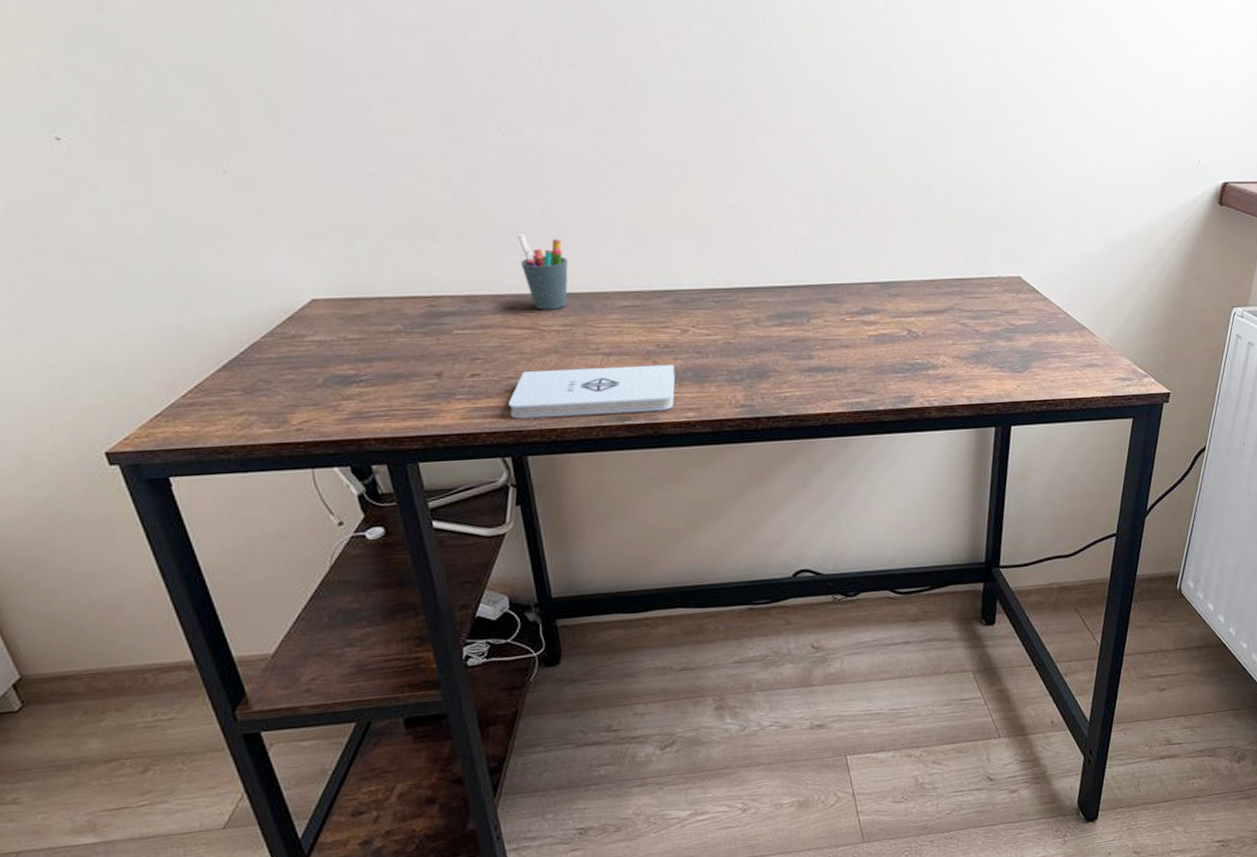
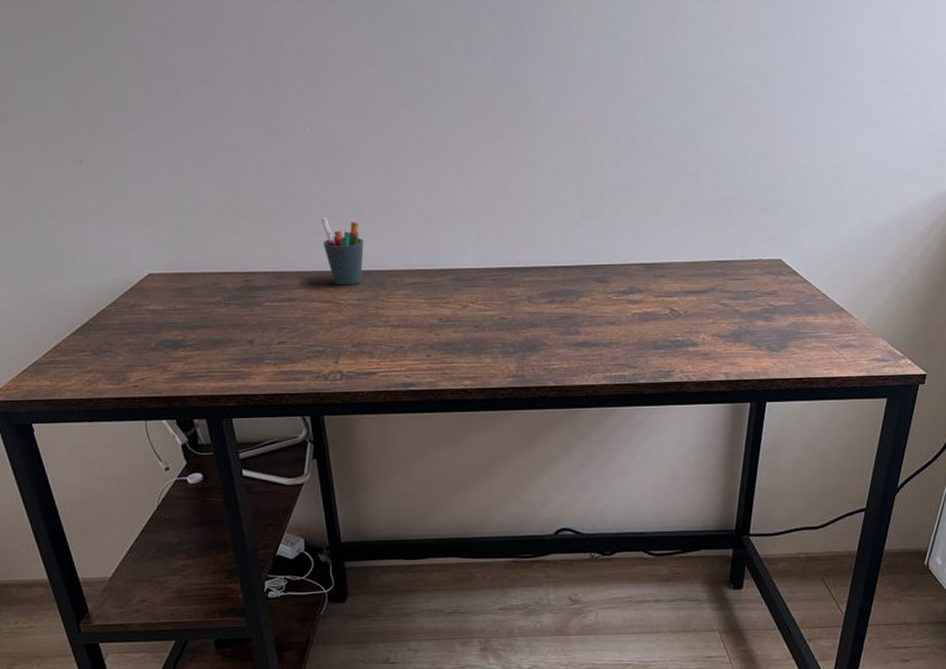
notepad: present [509,365,676,419] -> none [309,337,455,382]

